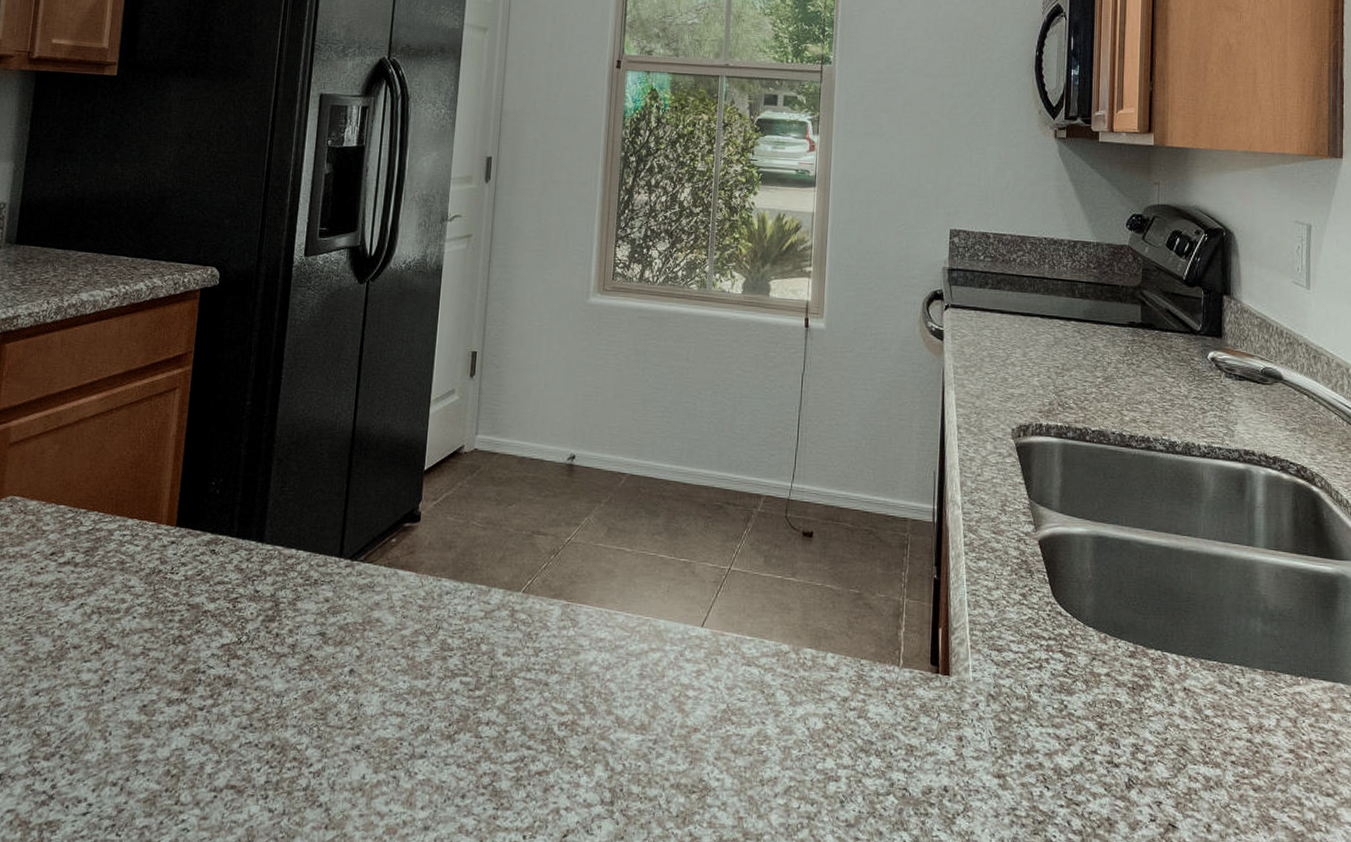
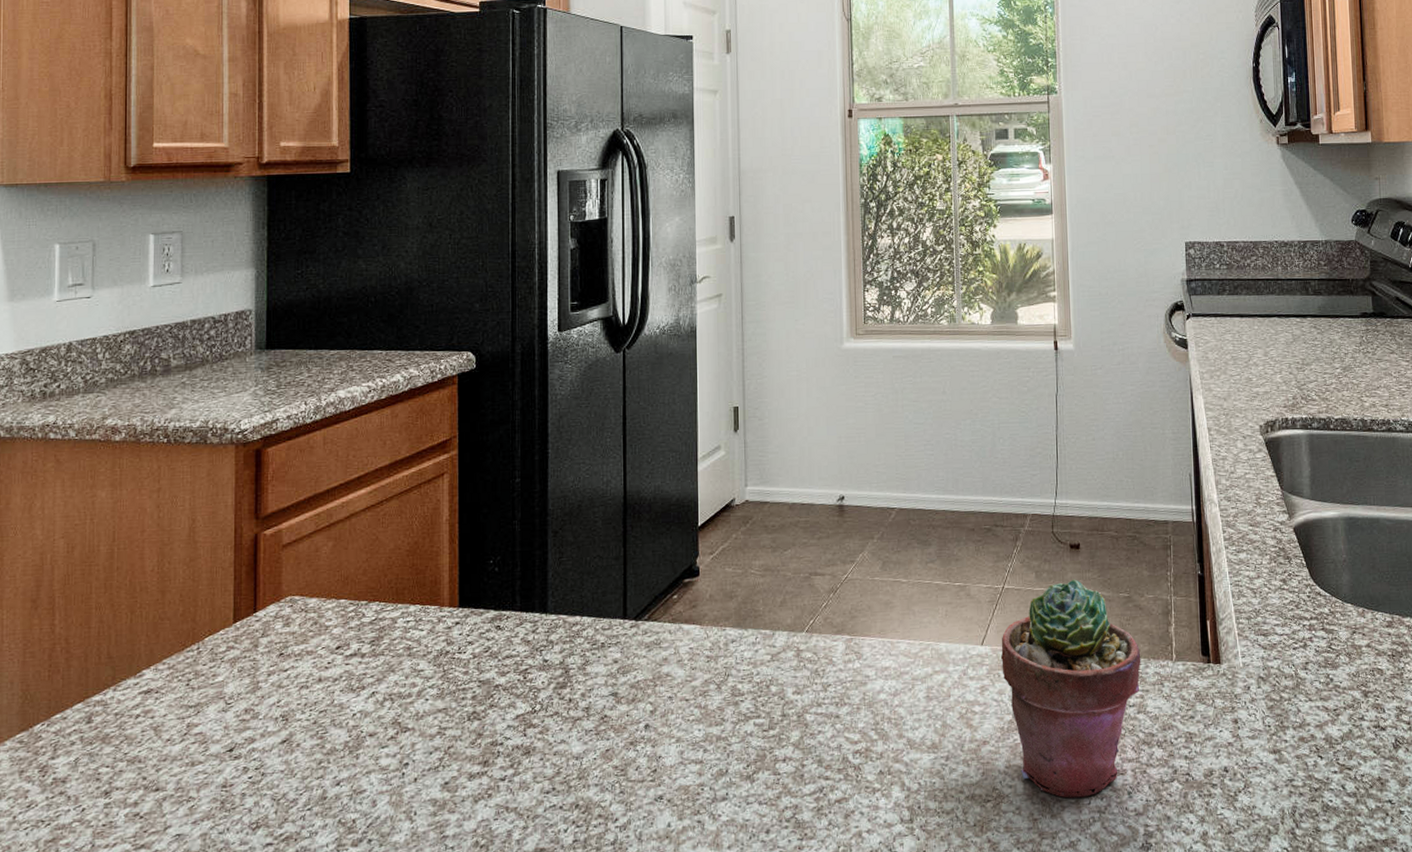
potted succulent: none [720,568,867,801] -> present [1000,579,1141,798]

